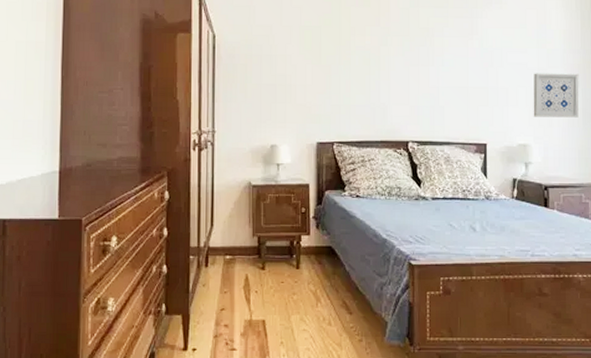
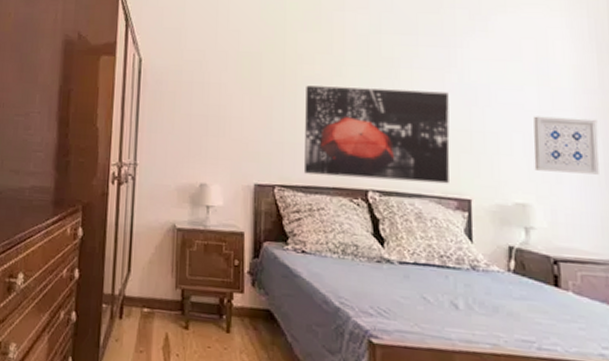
wall art: none [357,54,471,132] -> present [303,85,450,184]

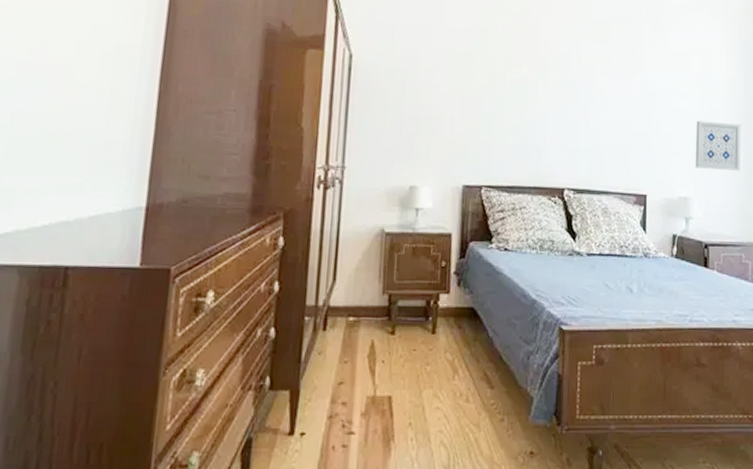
wall art: present [303,85,450,184] -> none [508,88,633,181]

